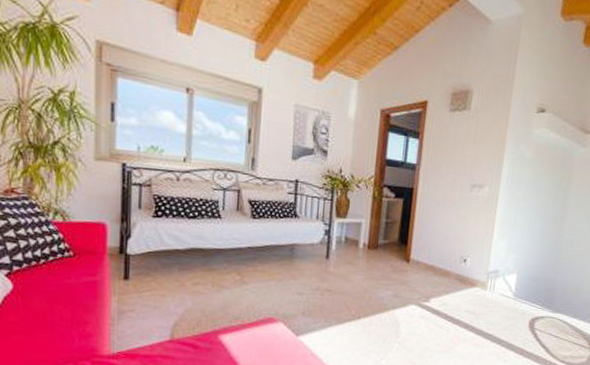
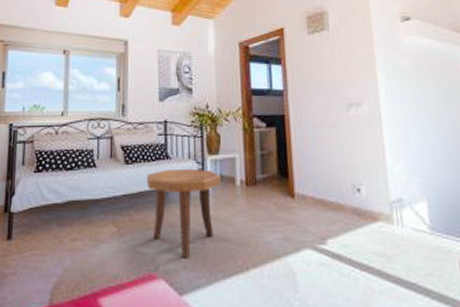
side table: none [272,227,346,306] -> present [146,168,222,258]

